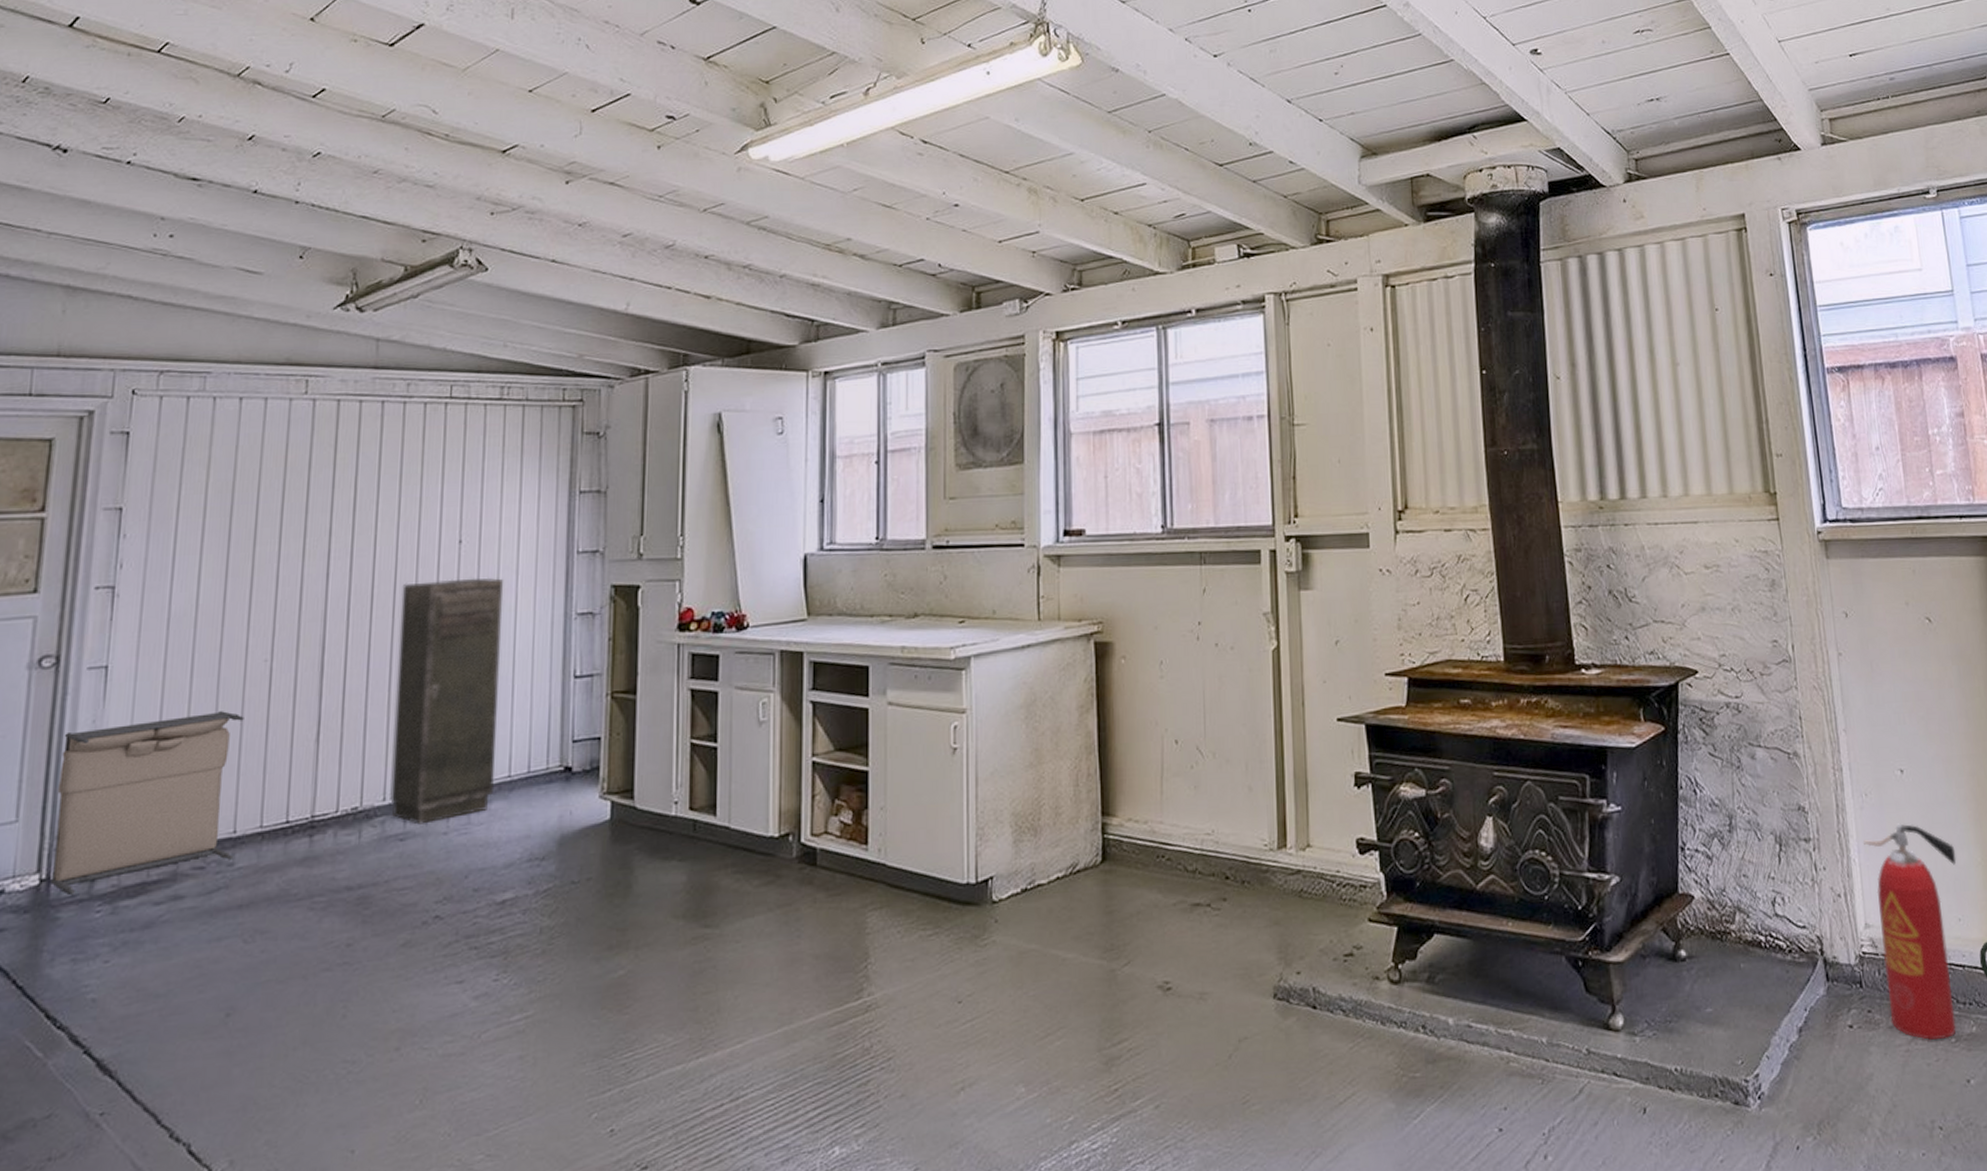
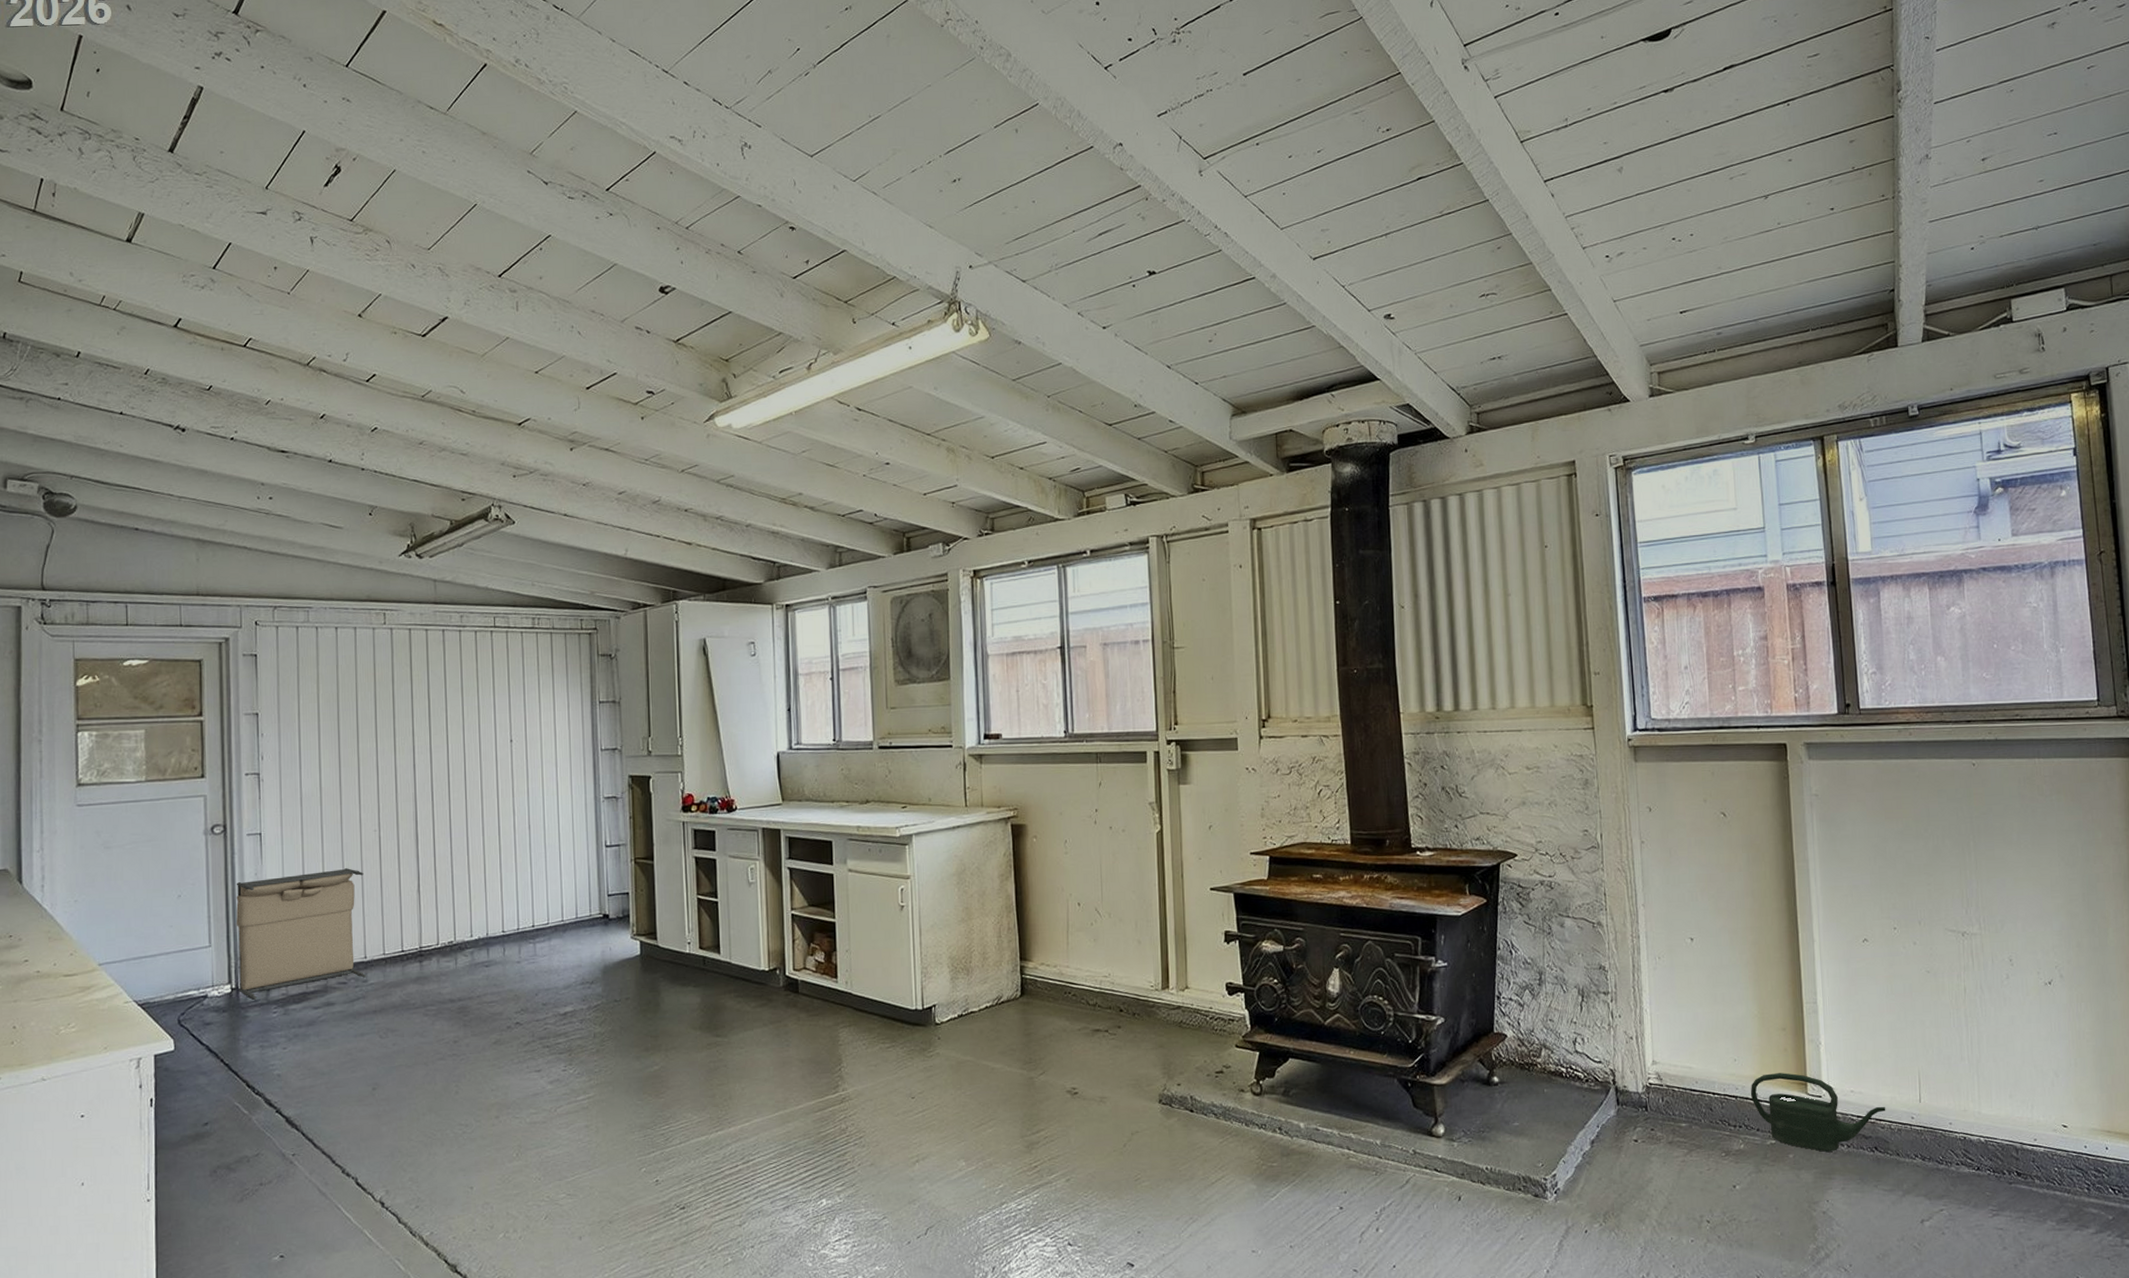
storage cabinet: present [390,577,504,825] -> none [471,768,551,955]
fire extinguisher: present [1864,823,1957,1040] -> none [1655,981,1736,1153]

